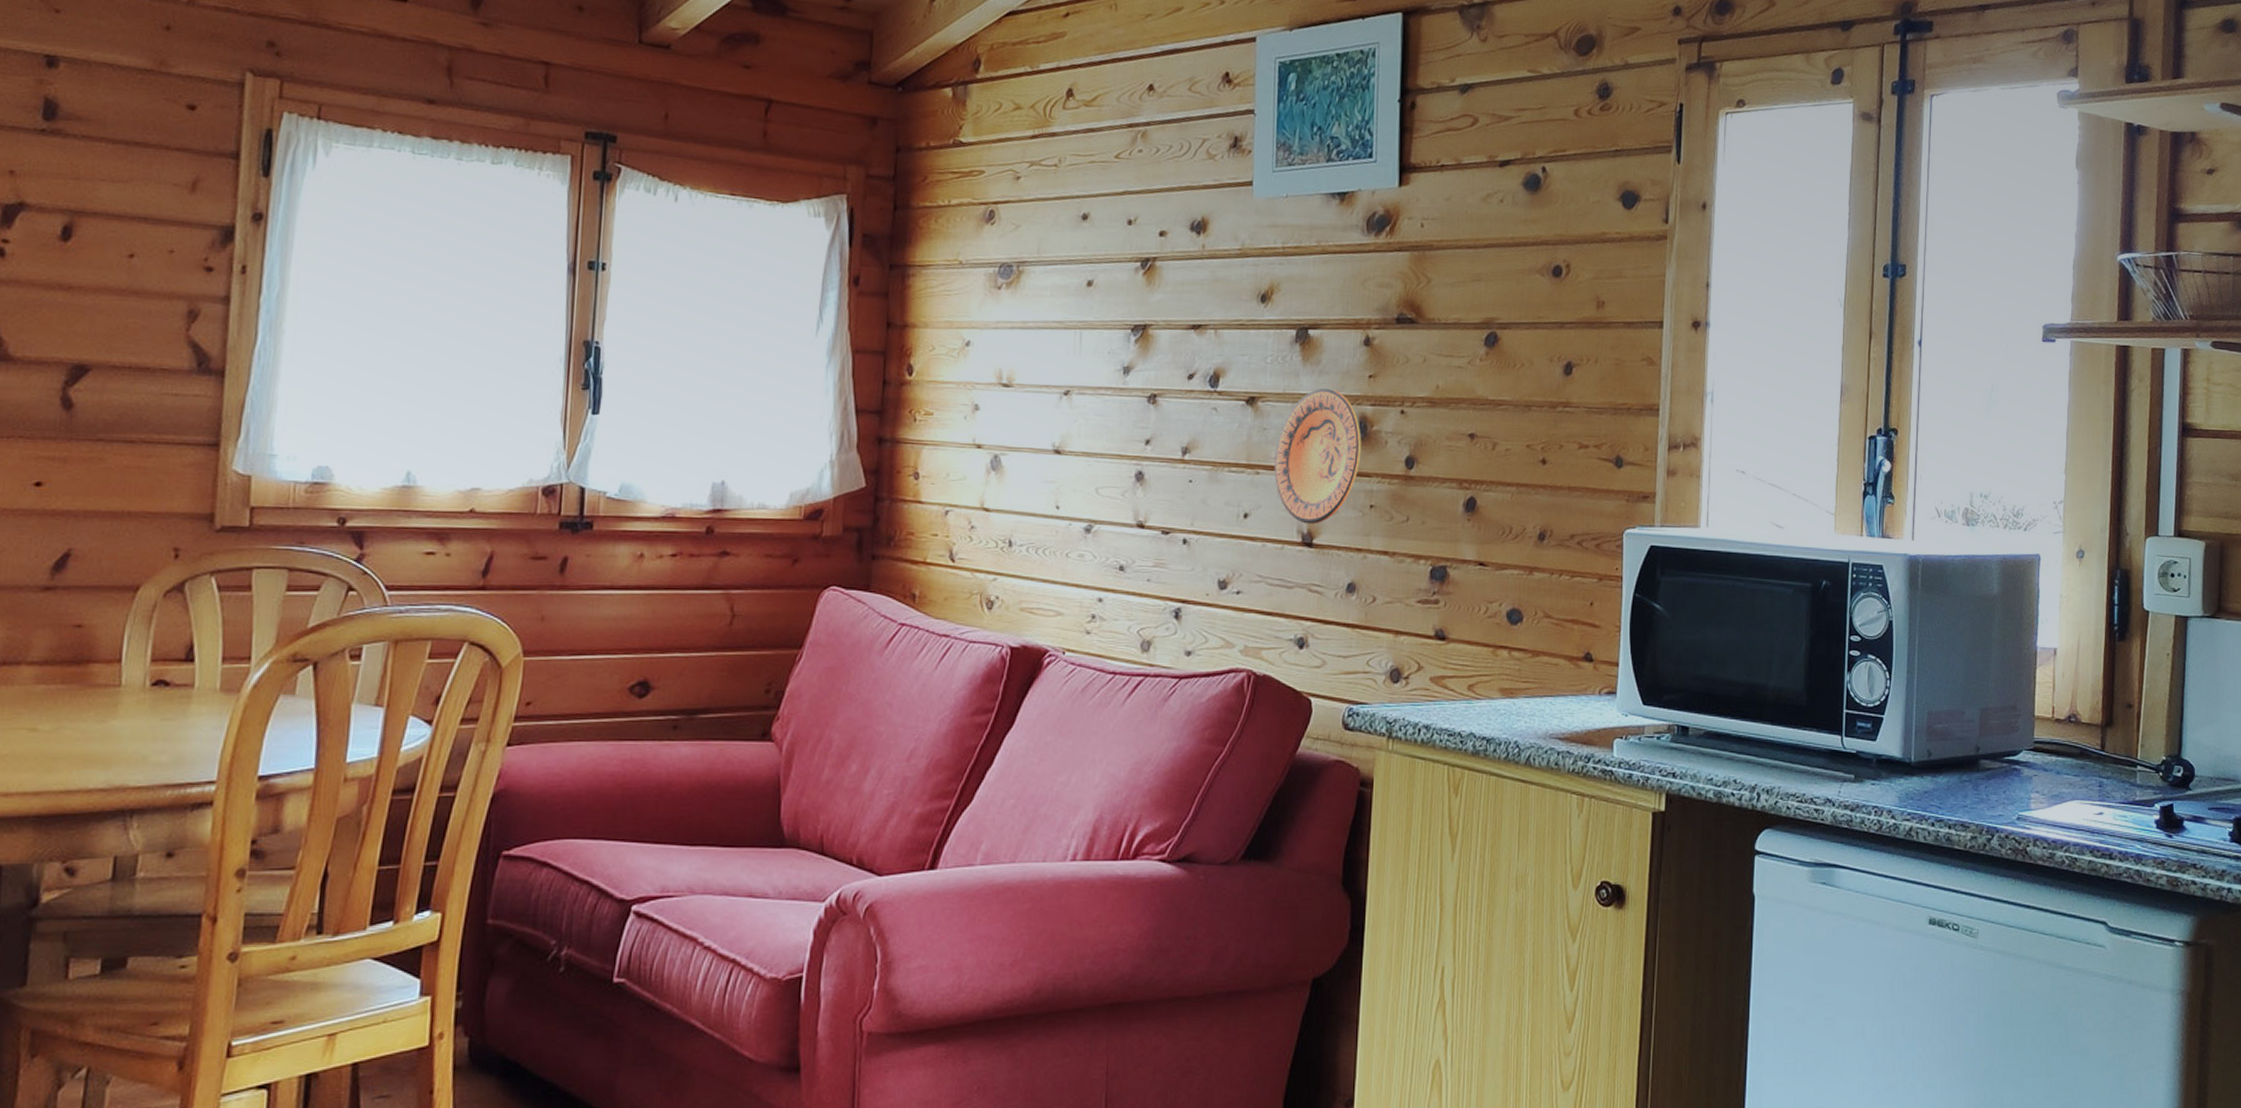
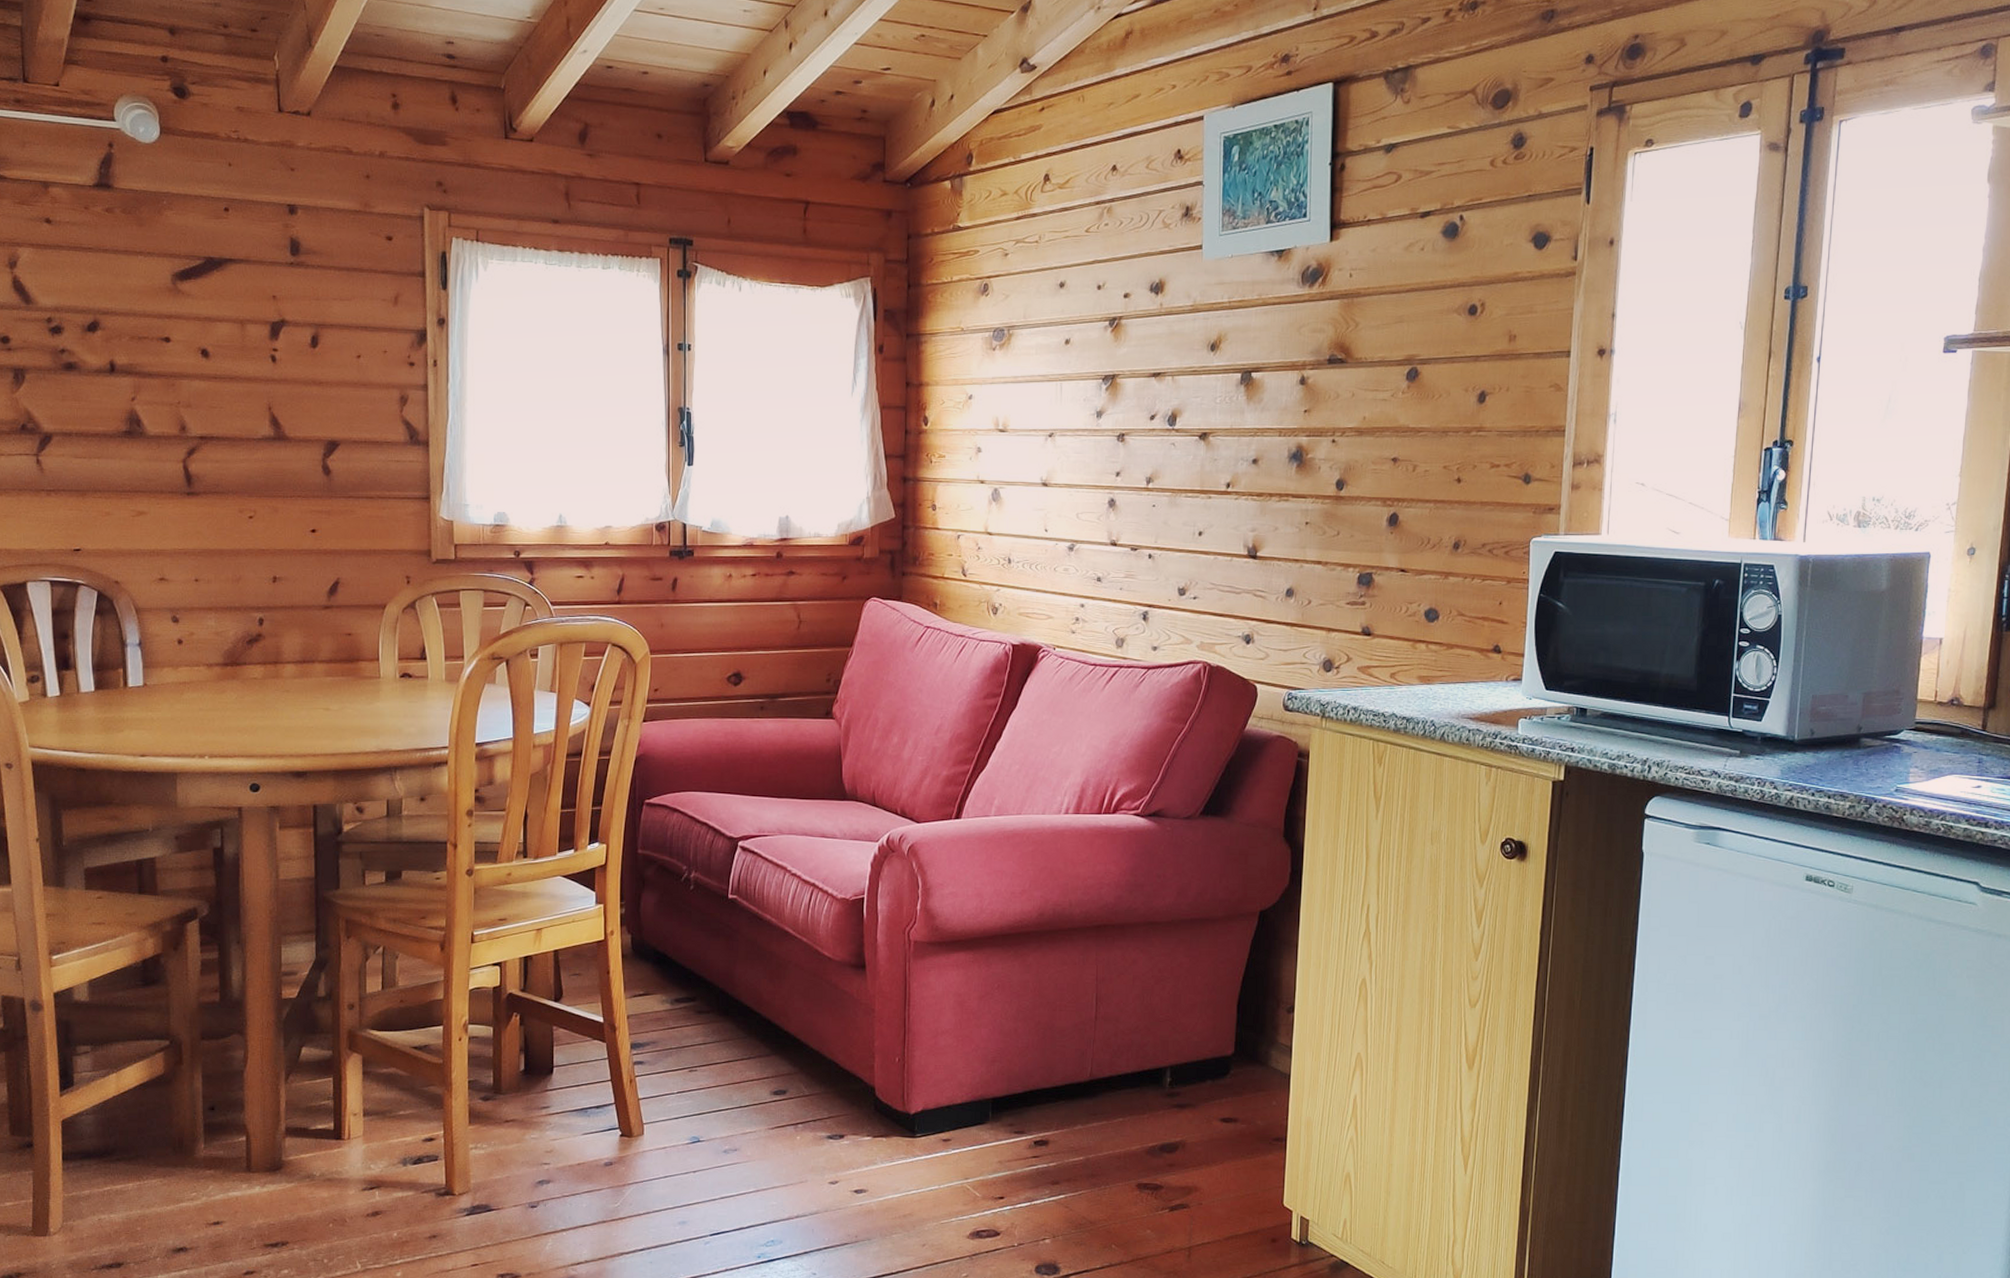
decorative plate: present [1274,388,1362,524] -> none [1223,423,1298,540]

